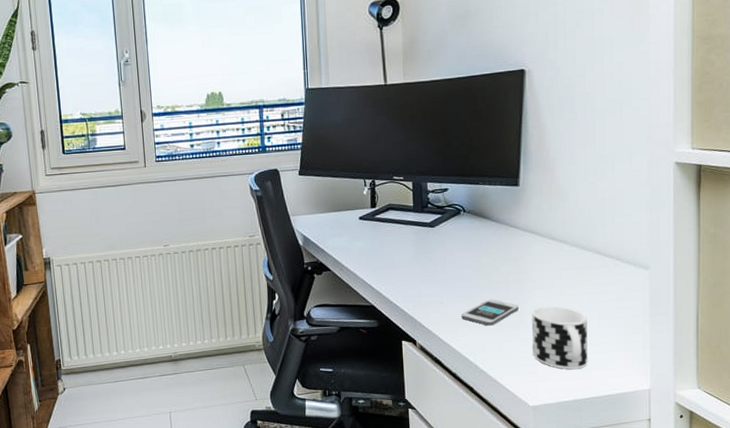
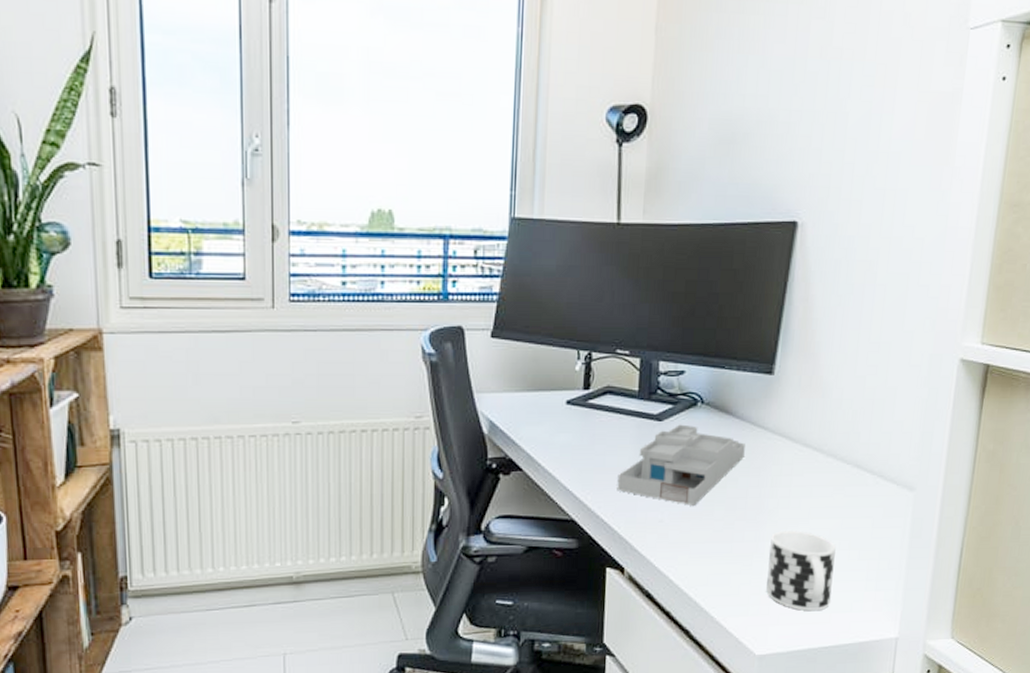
desk organizer: none [404,228,503,291] -> present [617,424,745,507]
smartphone: present [461,299,519,326] -> none [684,519,756,553]

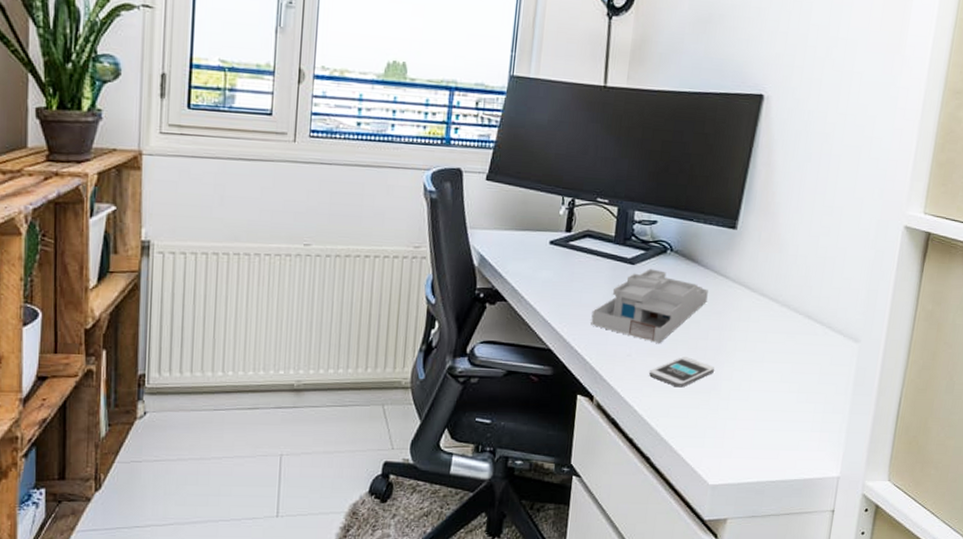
smartphone: none [684,519,756,553] -> present [649,357,714,388]
cup: present [766,531,836,612] -> none [721,371,786,448]

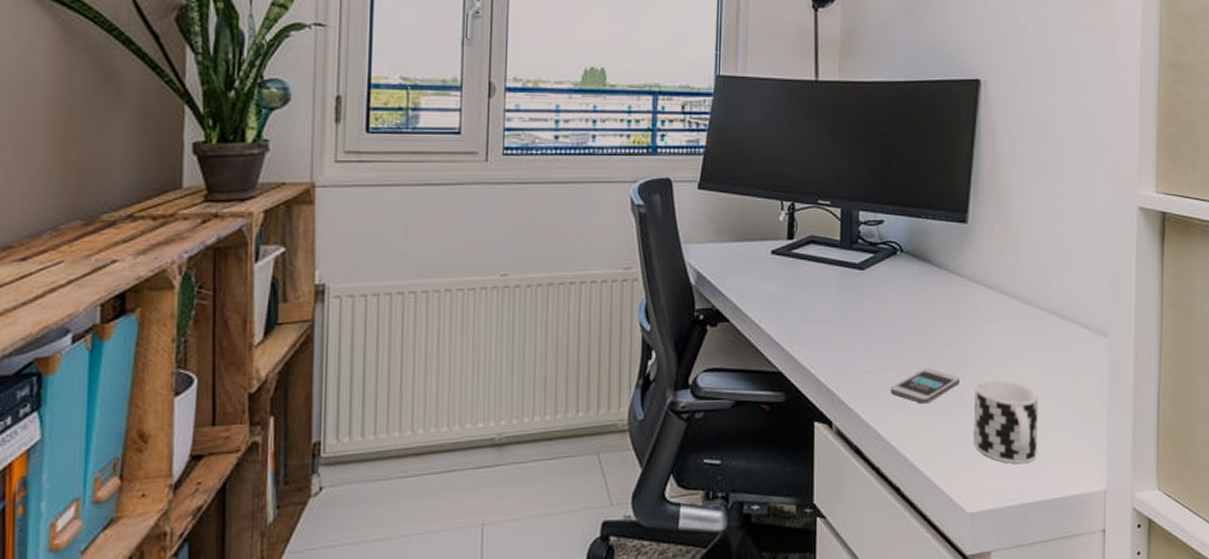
desk organizer: present [591,268,708,344] -> none [822,273,945,357]
cup: none [721,371,786,448] -> present [974,379,1038,464]

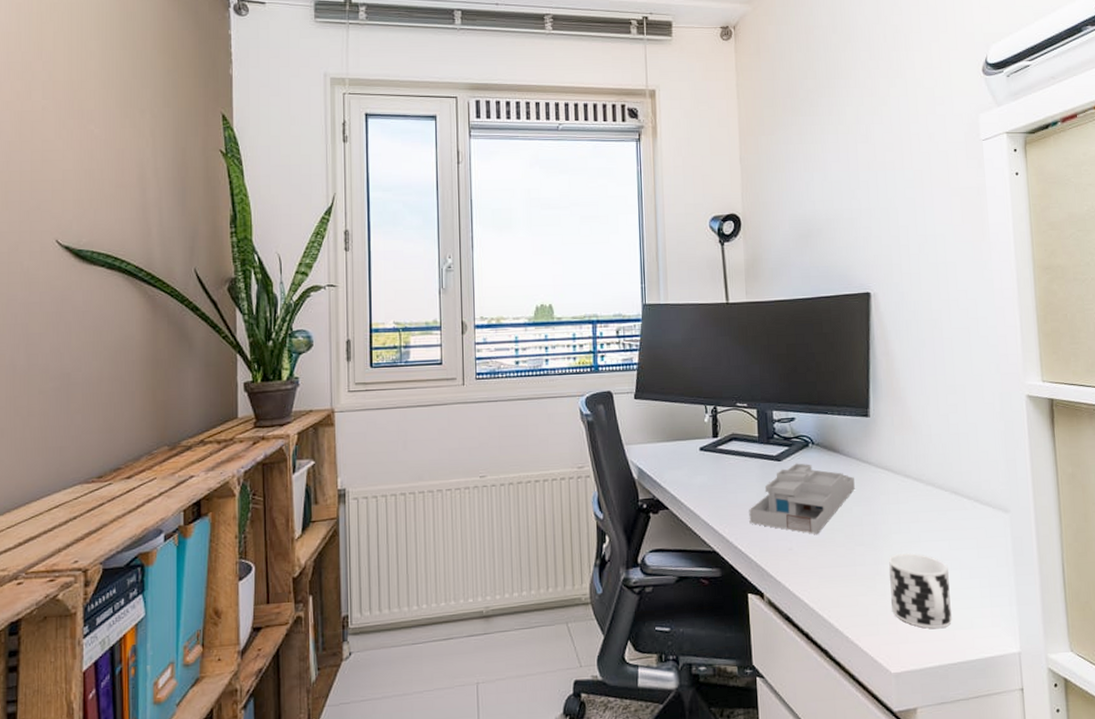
desk organizer: none [822,273,945,357] -> present [749,463,855,535]
smartphone: present [891,368,960,404] -> none [813,545,875,576]

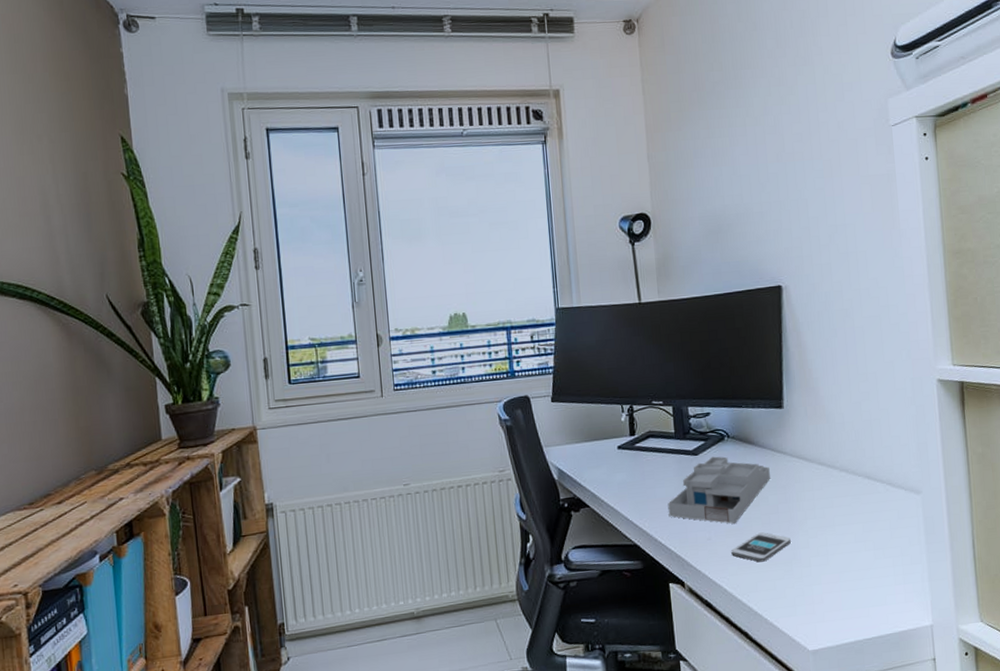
smartphone: none [813,545,875,576] -> present [731,532,791,562]
cup: present [889,553,952,629] -> none [805,537,866,607]

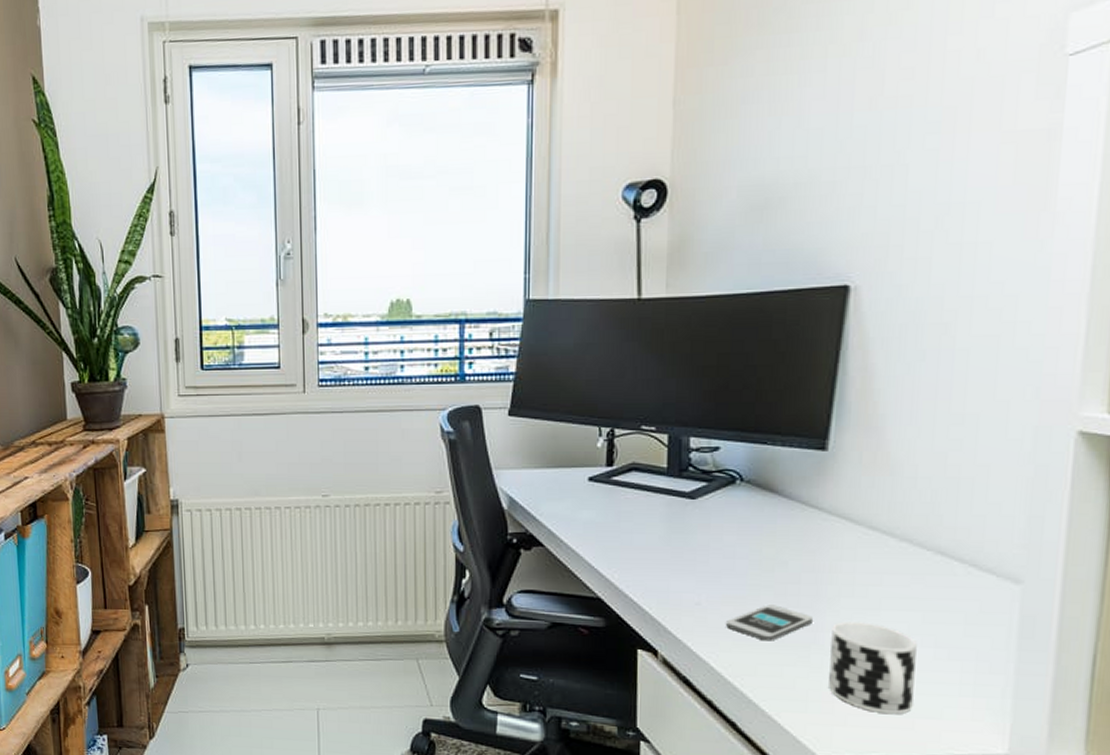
desk organizer: present [667,456,770,525] -> none [646,503,795,590]
cup: none [805,537,866,607] -> present [829,622,917,715]

